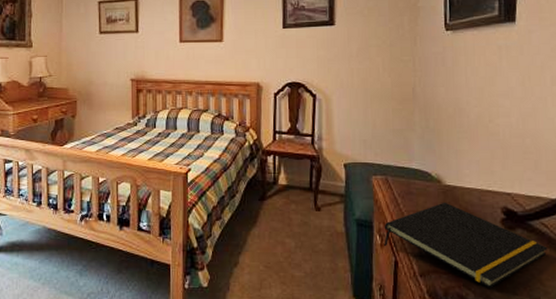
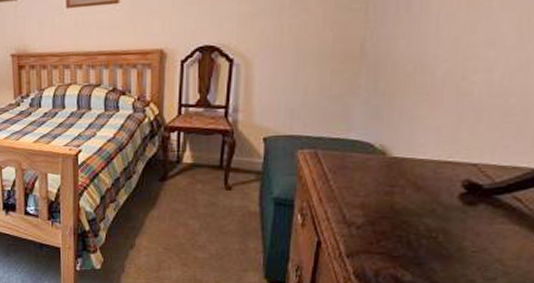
notepad: present [384,202,548,288] -> none [306,176,518,269]

